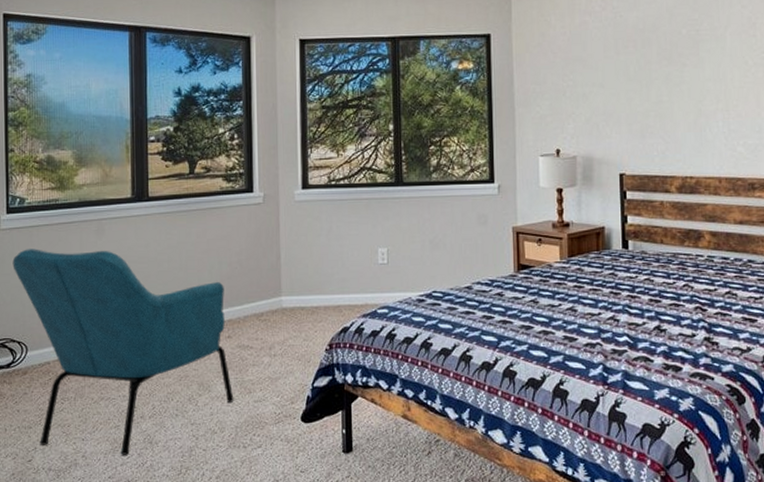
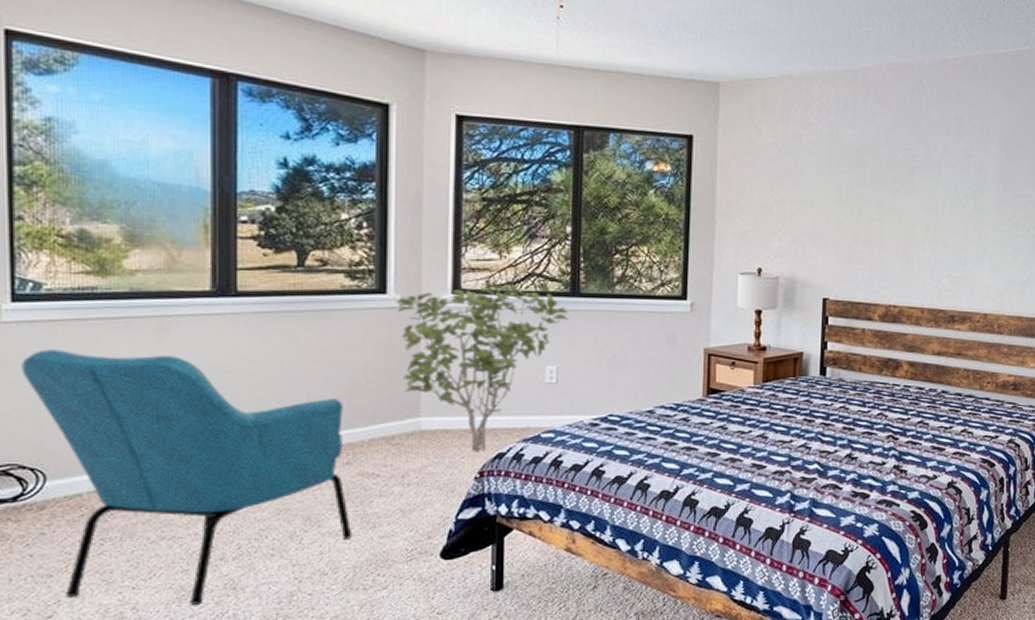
shrub: none [260,178,395,327] -> present [395,282,569,453]

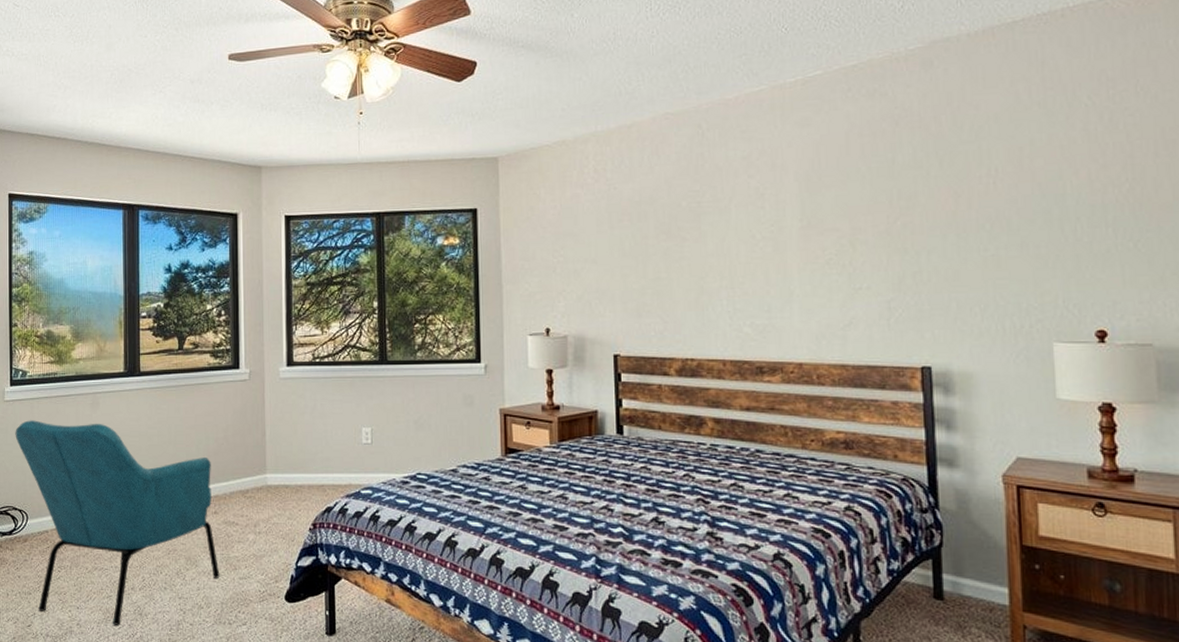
shrub: present [395,282,569,453] -> none [246,355,379,506]

